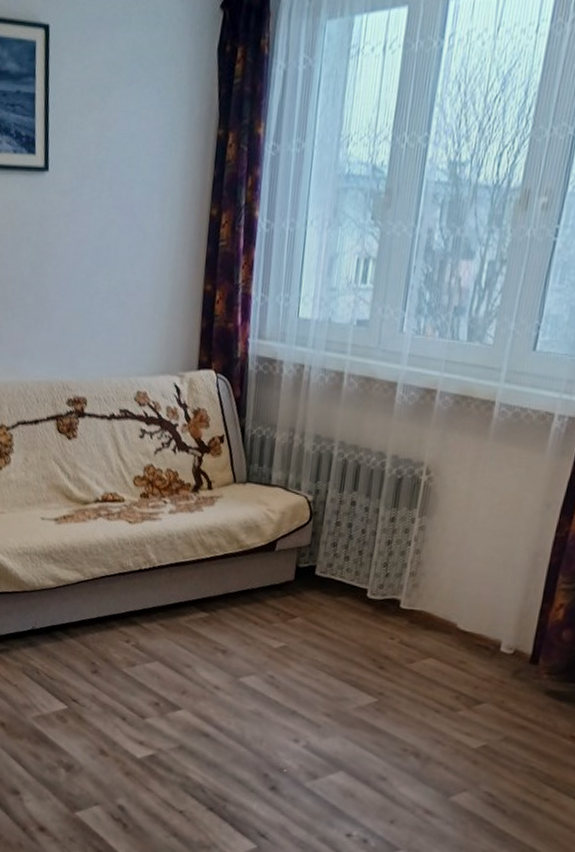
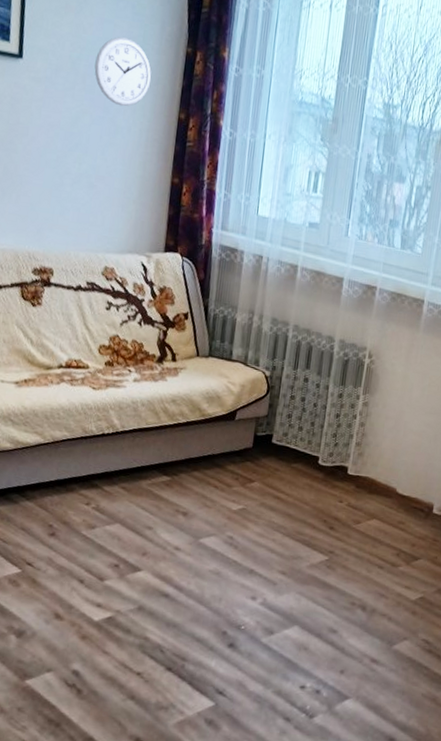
wall clock: none [121,129,181,210] -> present [94,37,152,107]

